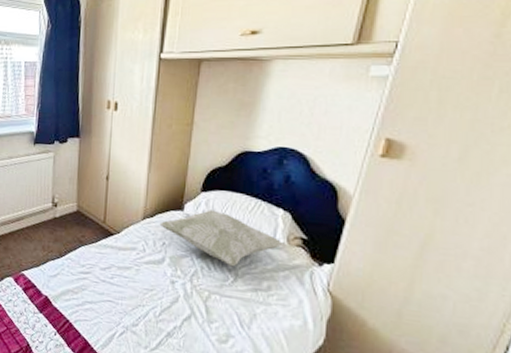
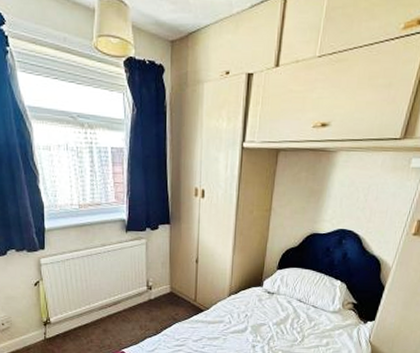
decorative pillow: present [159,210,285,267] -> none [243,285,341,330]

